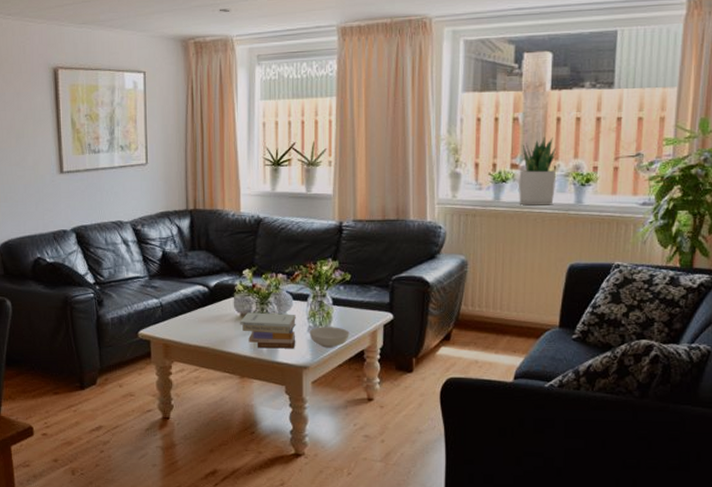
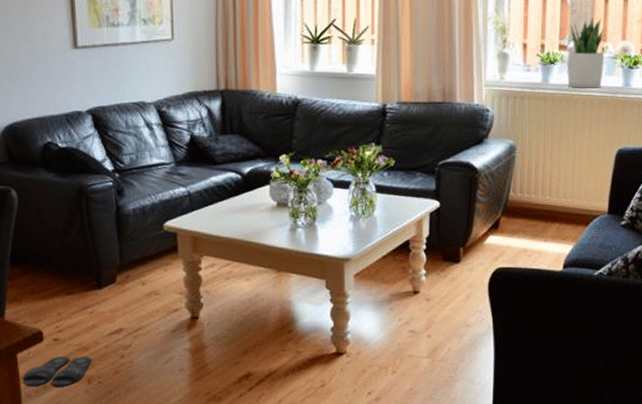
slippers: none [16,450,75,477] -> present [23,357,91,387]
books: present [239,312,296,349] -> none [275,201,337,240]
bowl: present [309,327,349,348] -> none [351,216,394,238]

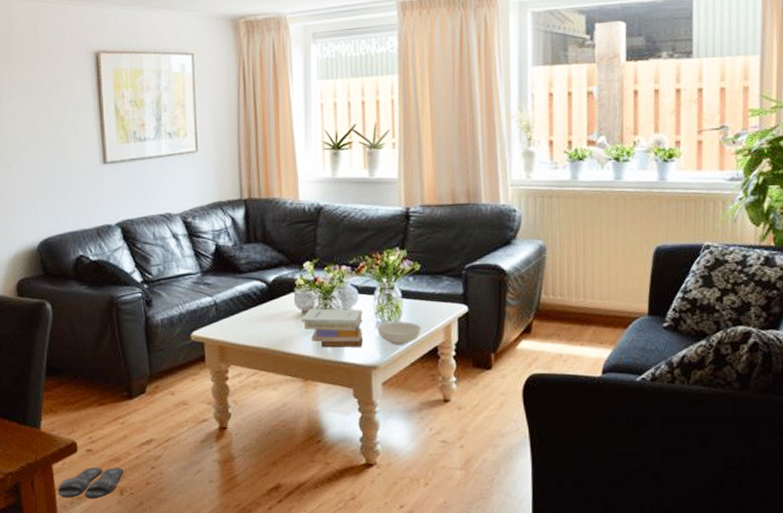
books: none [275,201,337,240] -> present [300,308,363,348]
bowl: none [351,216,394,238] -> present [377,322,421,345]
planter: present [567,17,605,88] -> none [597,110,636,185]

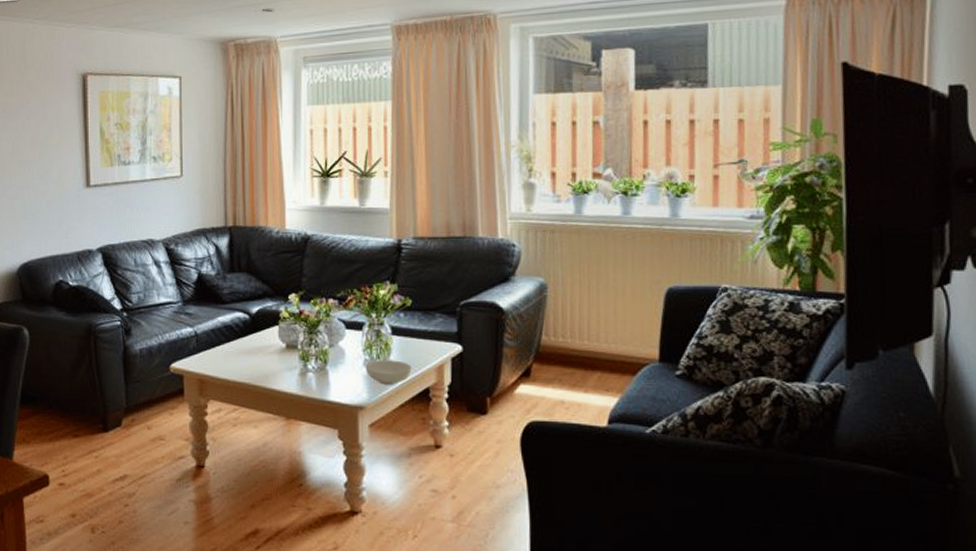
slippers: present [58,467,123,498] -> none [29,502,95,535]
books: present [300,308,363,348] -> none [284,343,350,386]

